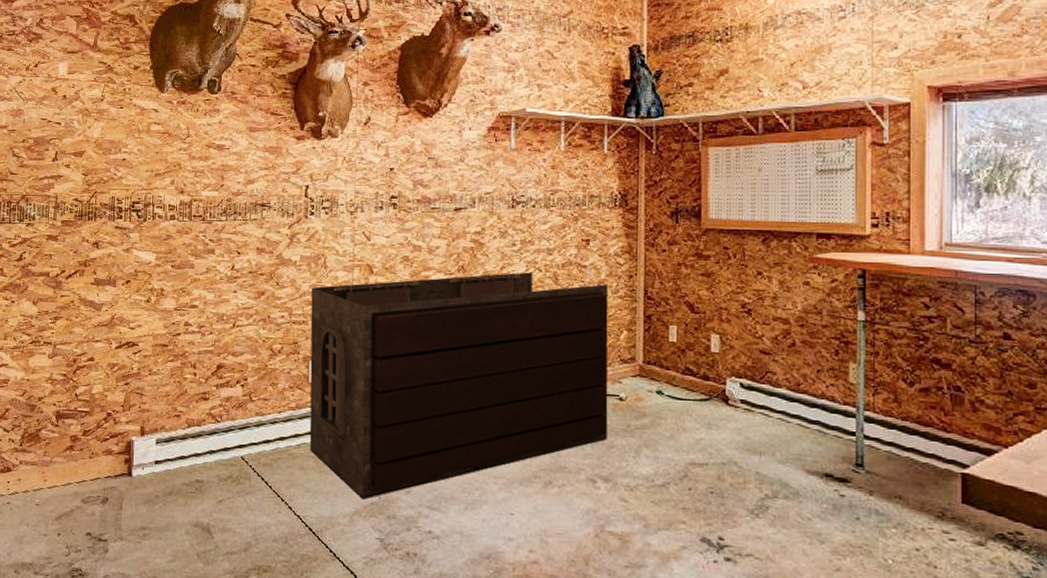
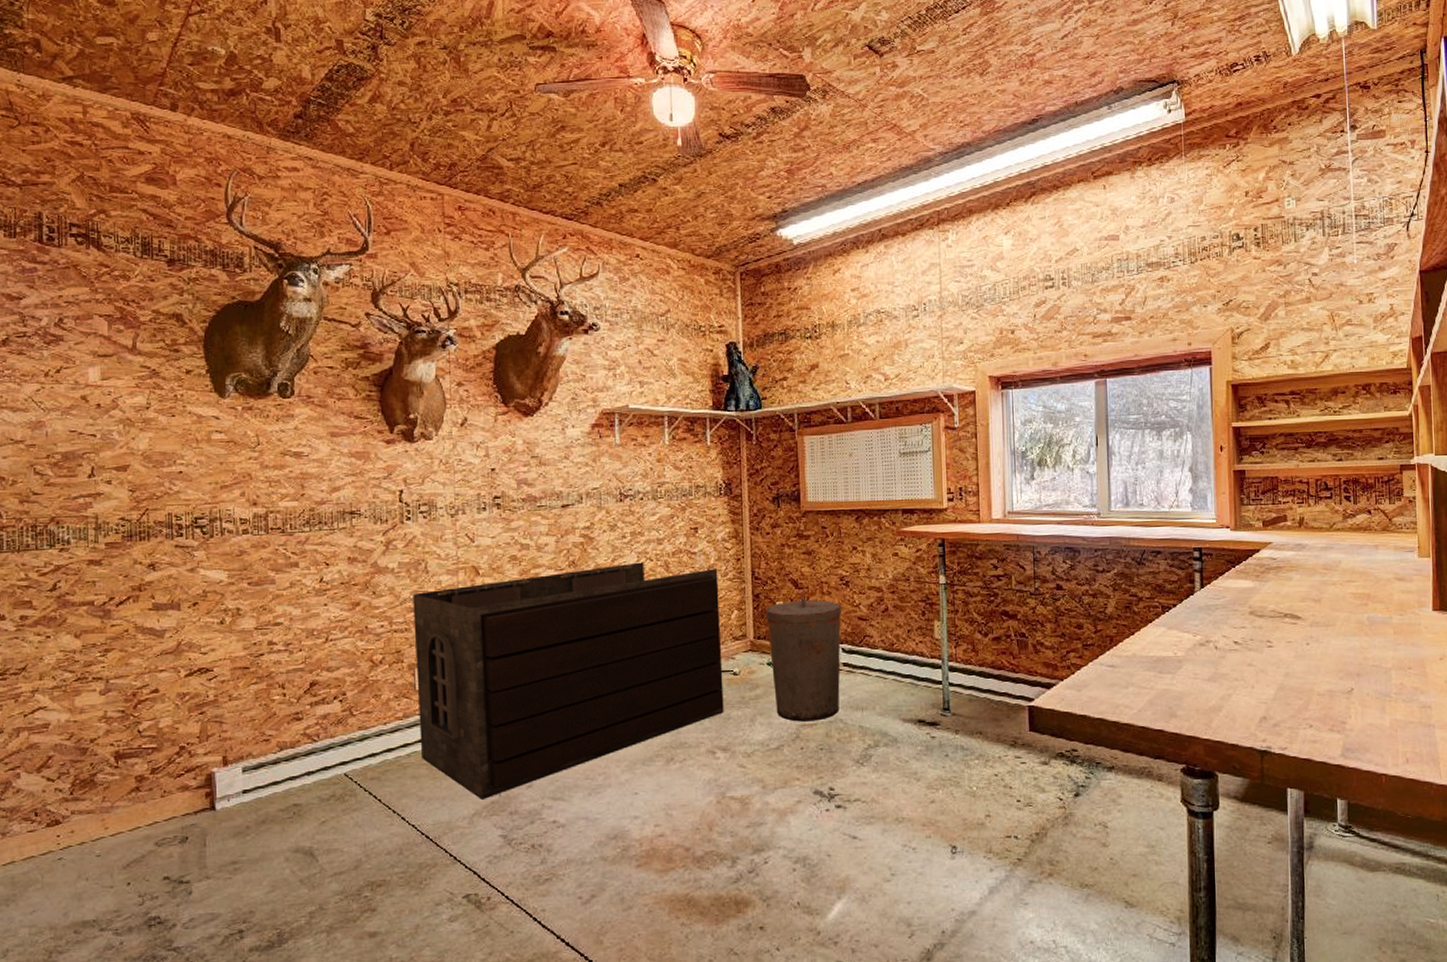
trash can: none [658,322,741,461] -> present [766,597,841,722]

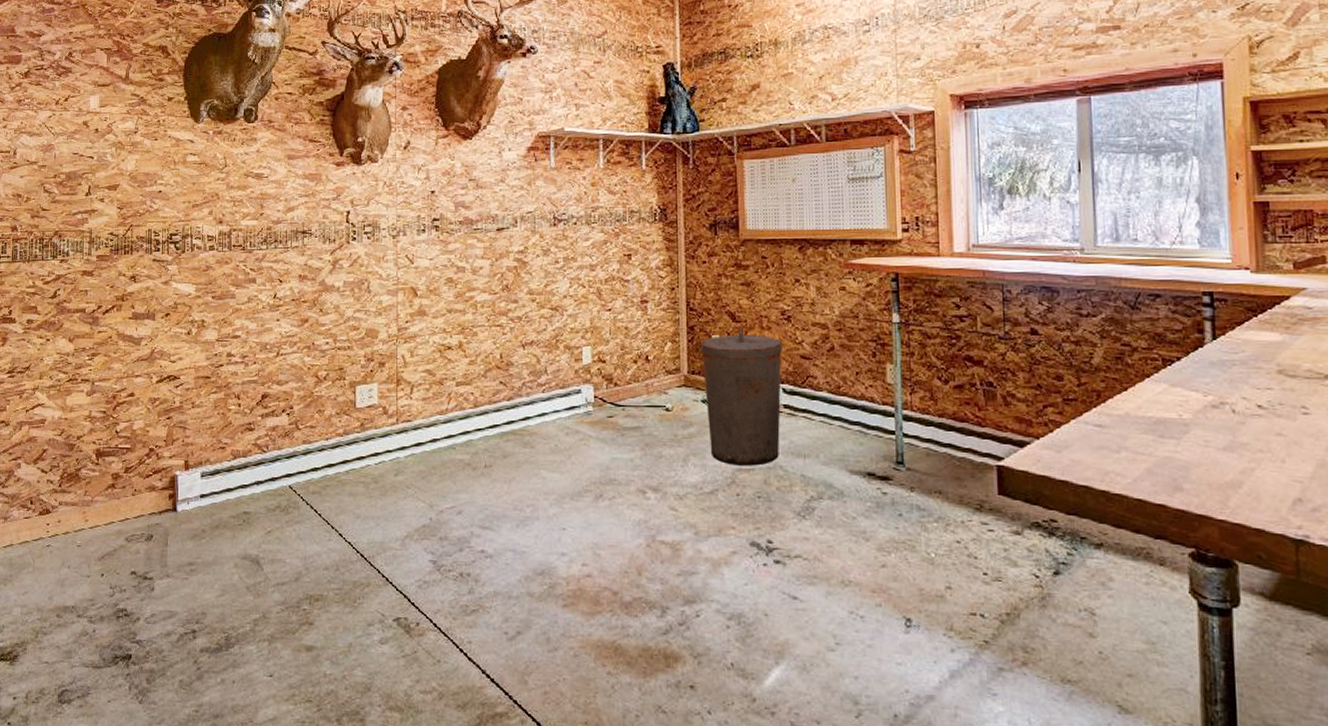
shop counter: present [413,562,724,799] -> none [356,288,655,522]

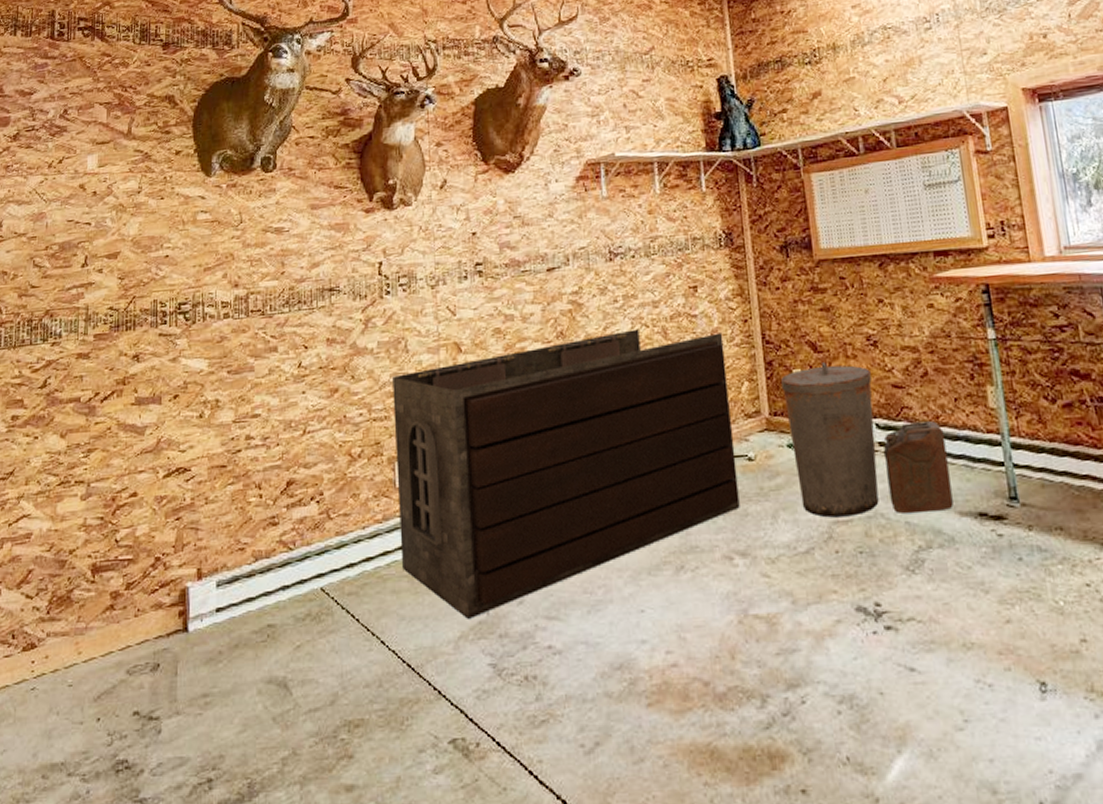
shop counter: none [356,288,655,522] -> present [393,329,740,619]
jerry can: none [787,390,845,468] -> present [883,421,953,513]

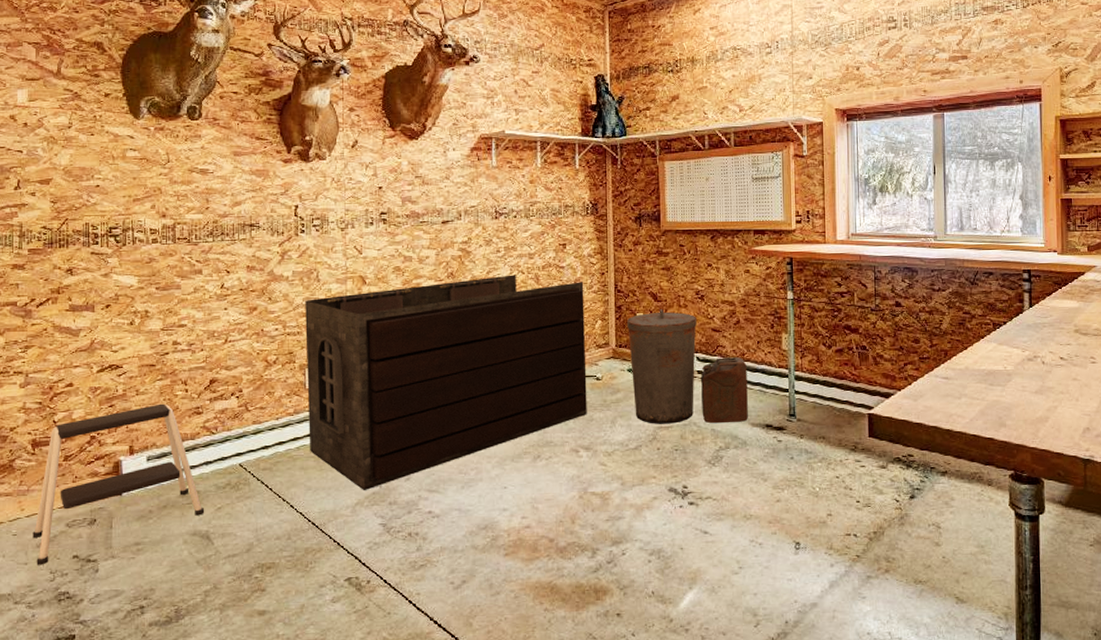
step stool: none [89,513,282,725] -> present [32,403,205,565]

